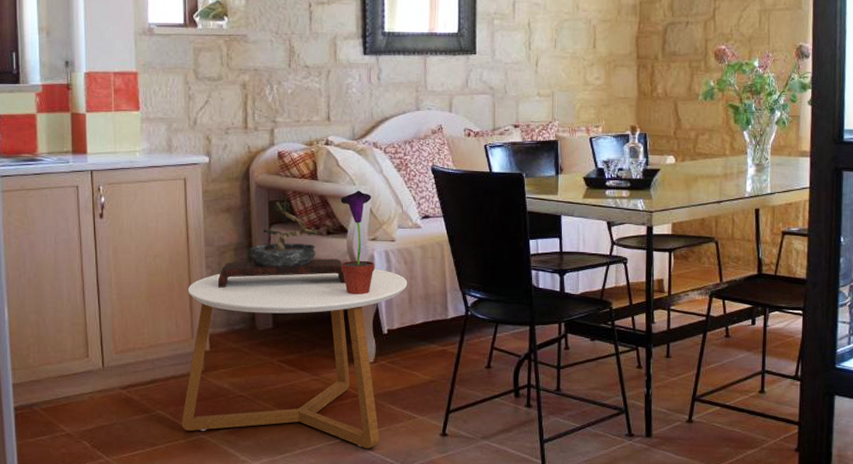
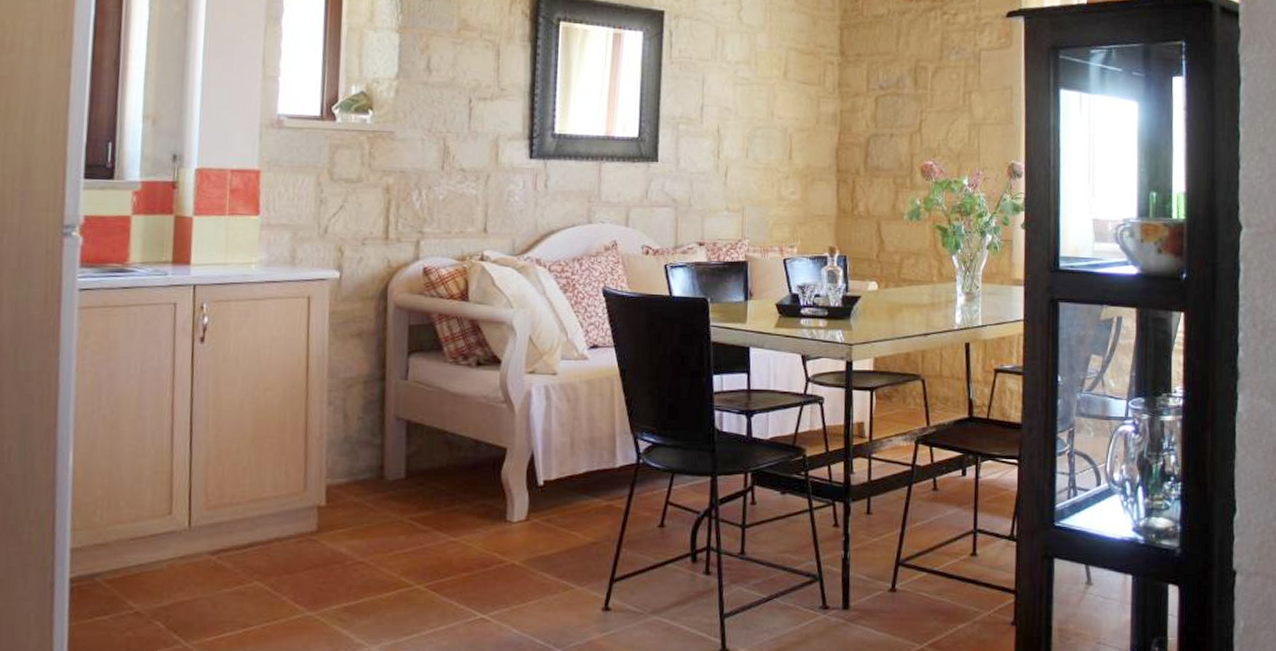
coffee table: present [181,268,408,448] -> none [283,407,570,627]
bonsai tree: present [217,196,346,288] -> none [340,319,496,429]
potted flower: present [340,190,375,294] -> none [491,314,532,438]

